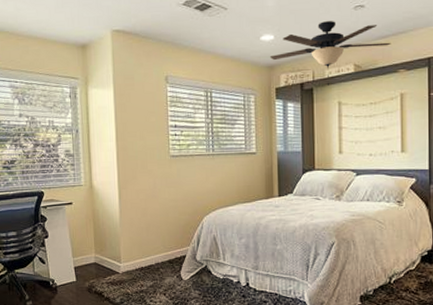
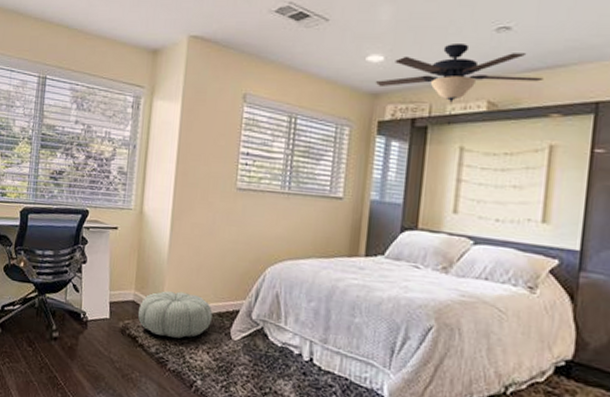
pouf: none [101,248,164,288] -> present [138,291,213,338]

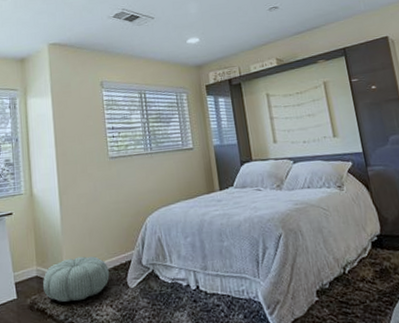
ceiling fan: present [375,44,544,125] -> none [197,22,307,80]

